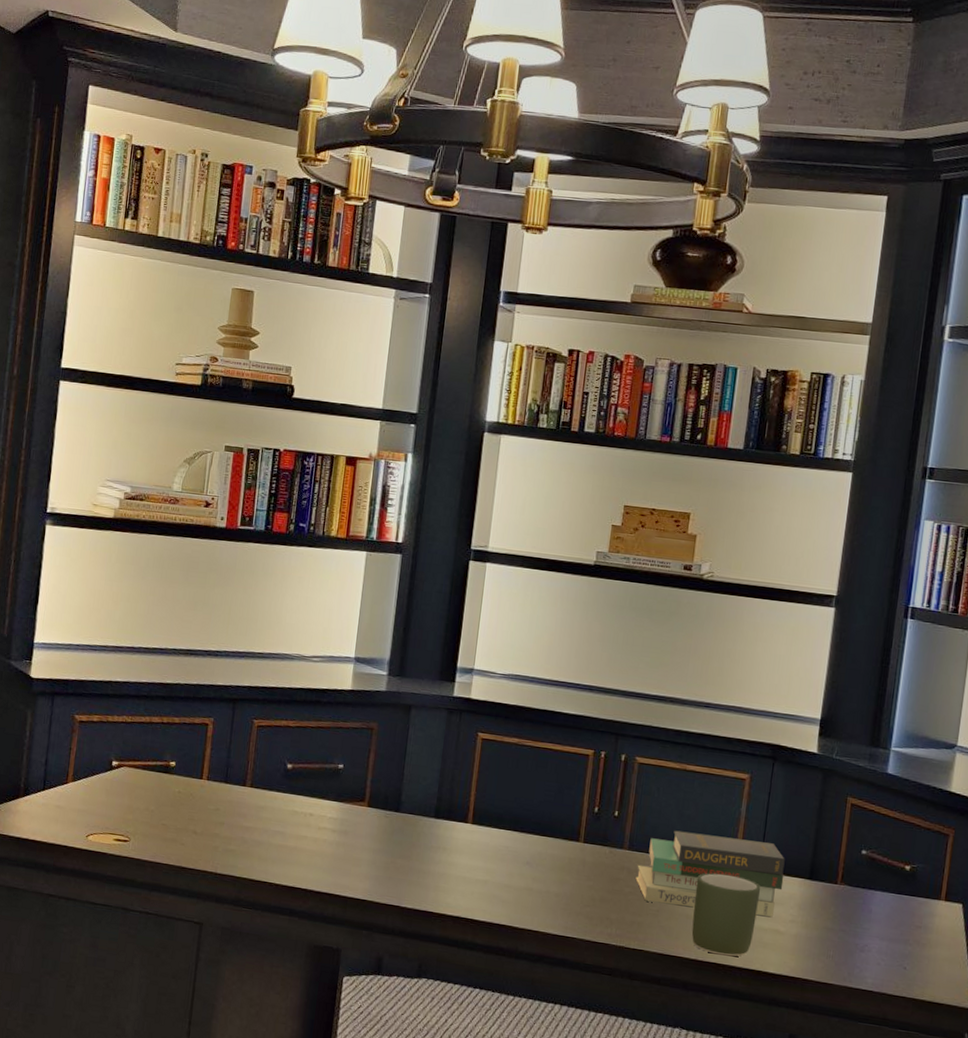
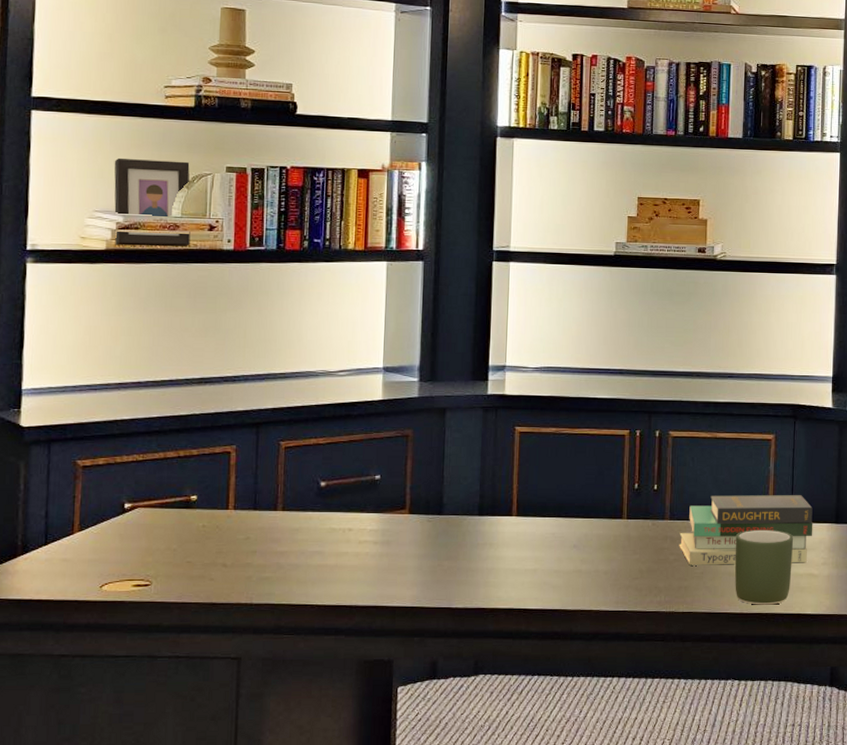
picture frame: none [122,430,193,522] -> present [114,157,190,247]

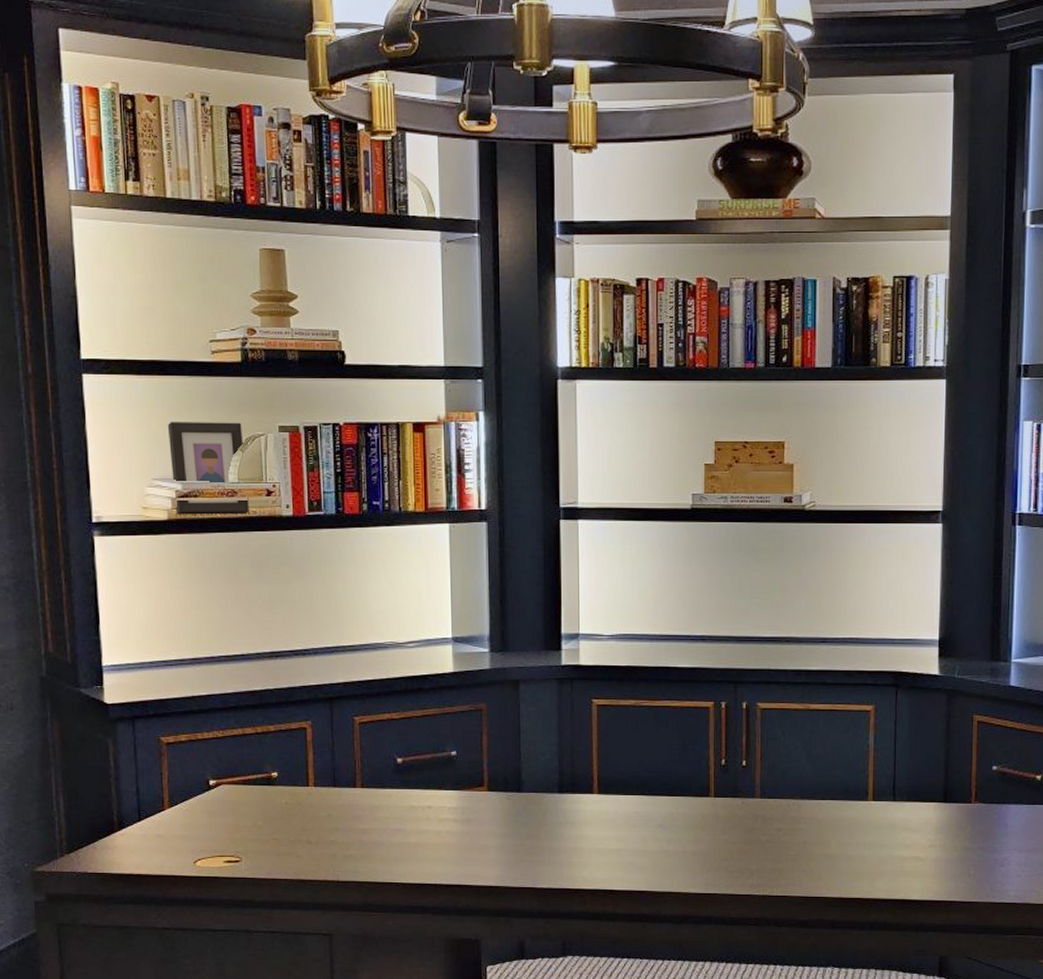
books: present [679,495,813,566] -> none [771,772,919,847]
mug: present [734,529,794,605] -> none [832,809,897,889]

